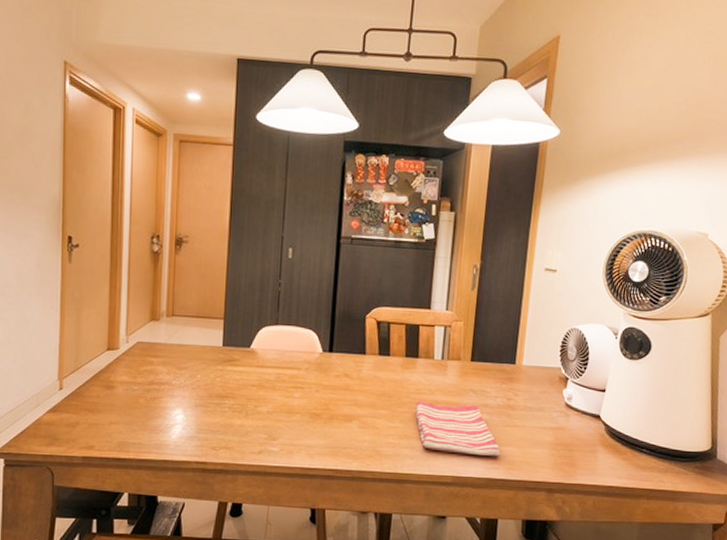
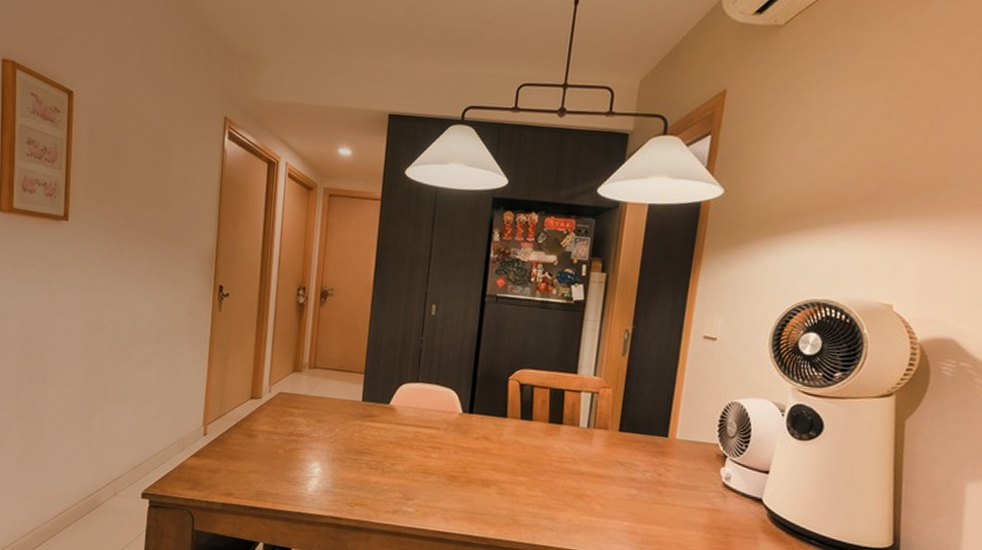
dish towel: present [415,401,501,457] -> none [557,470,649,536]

